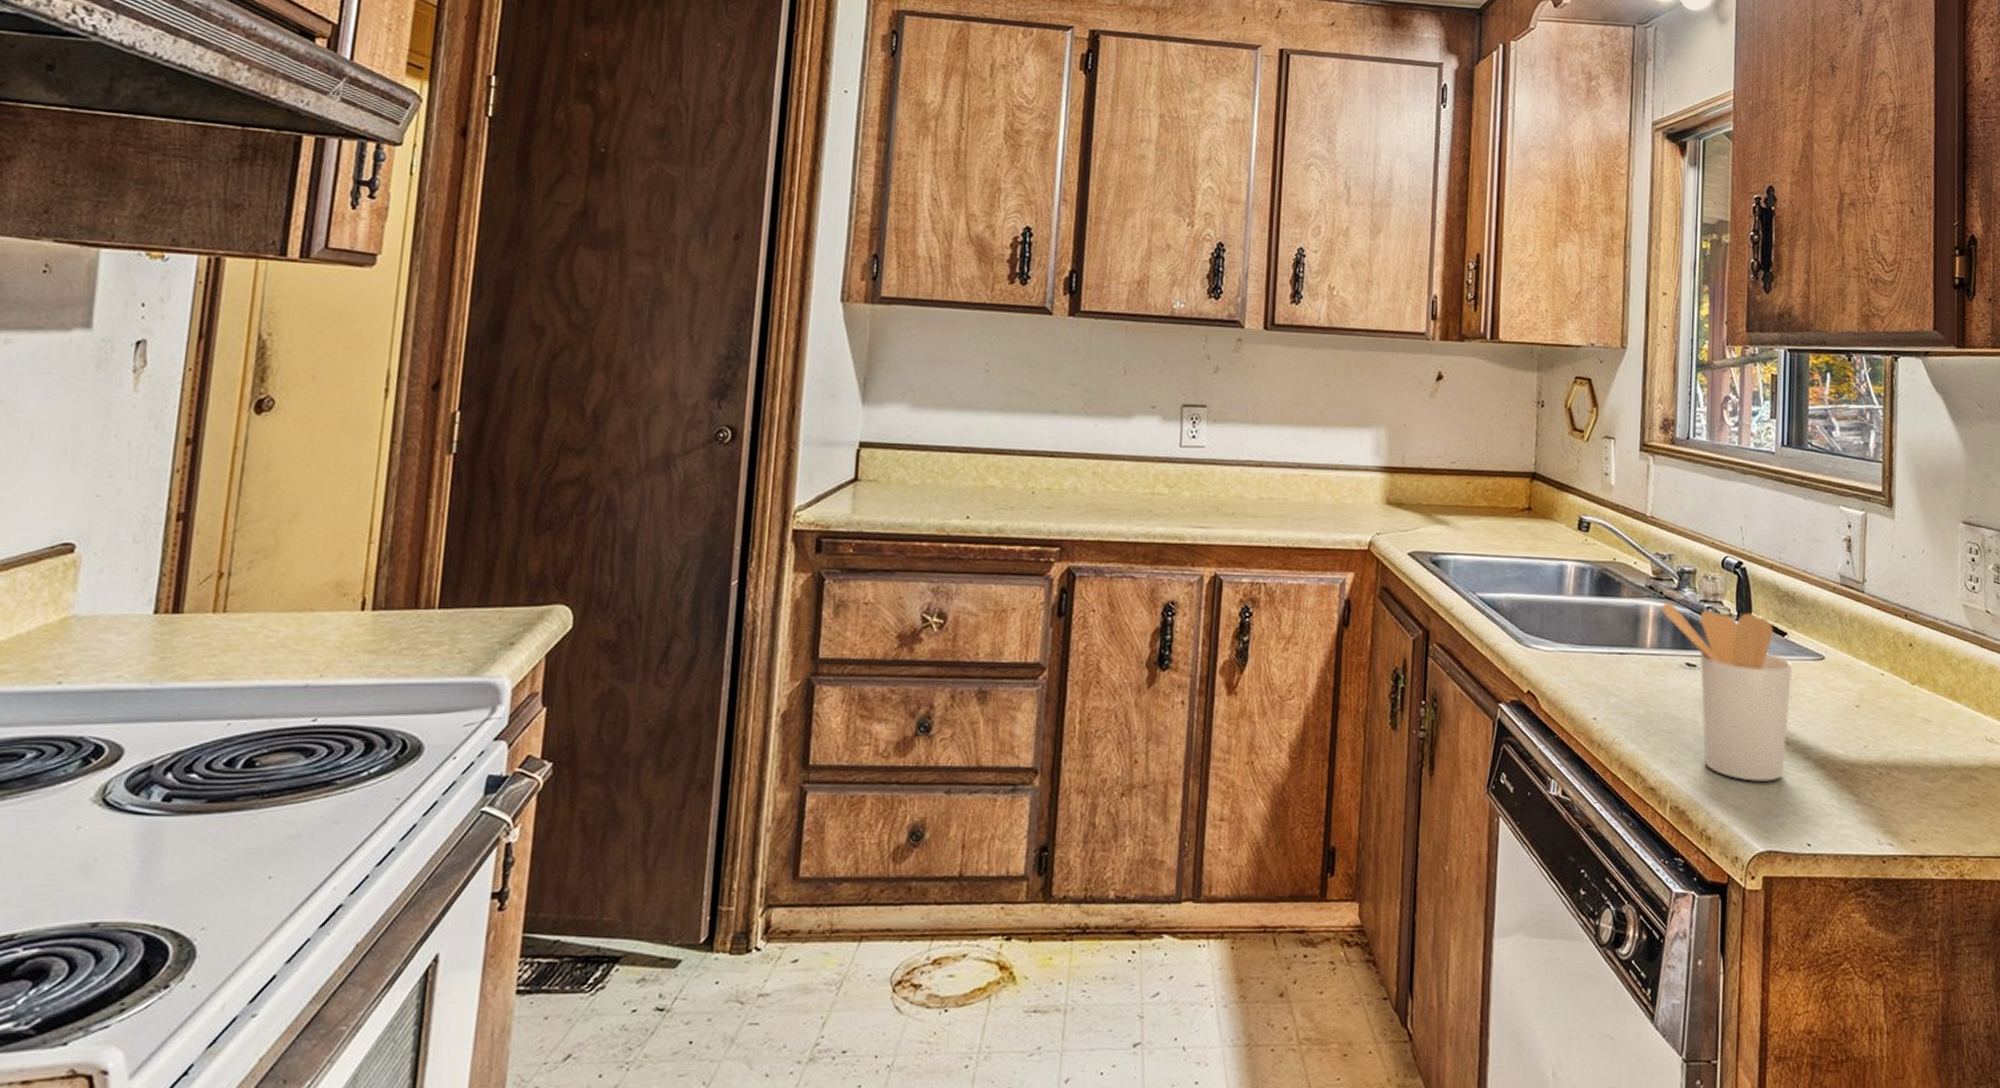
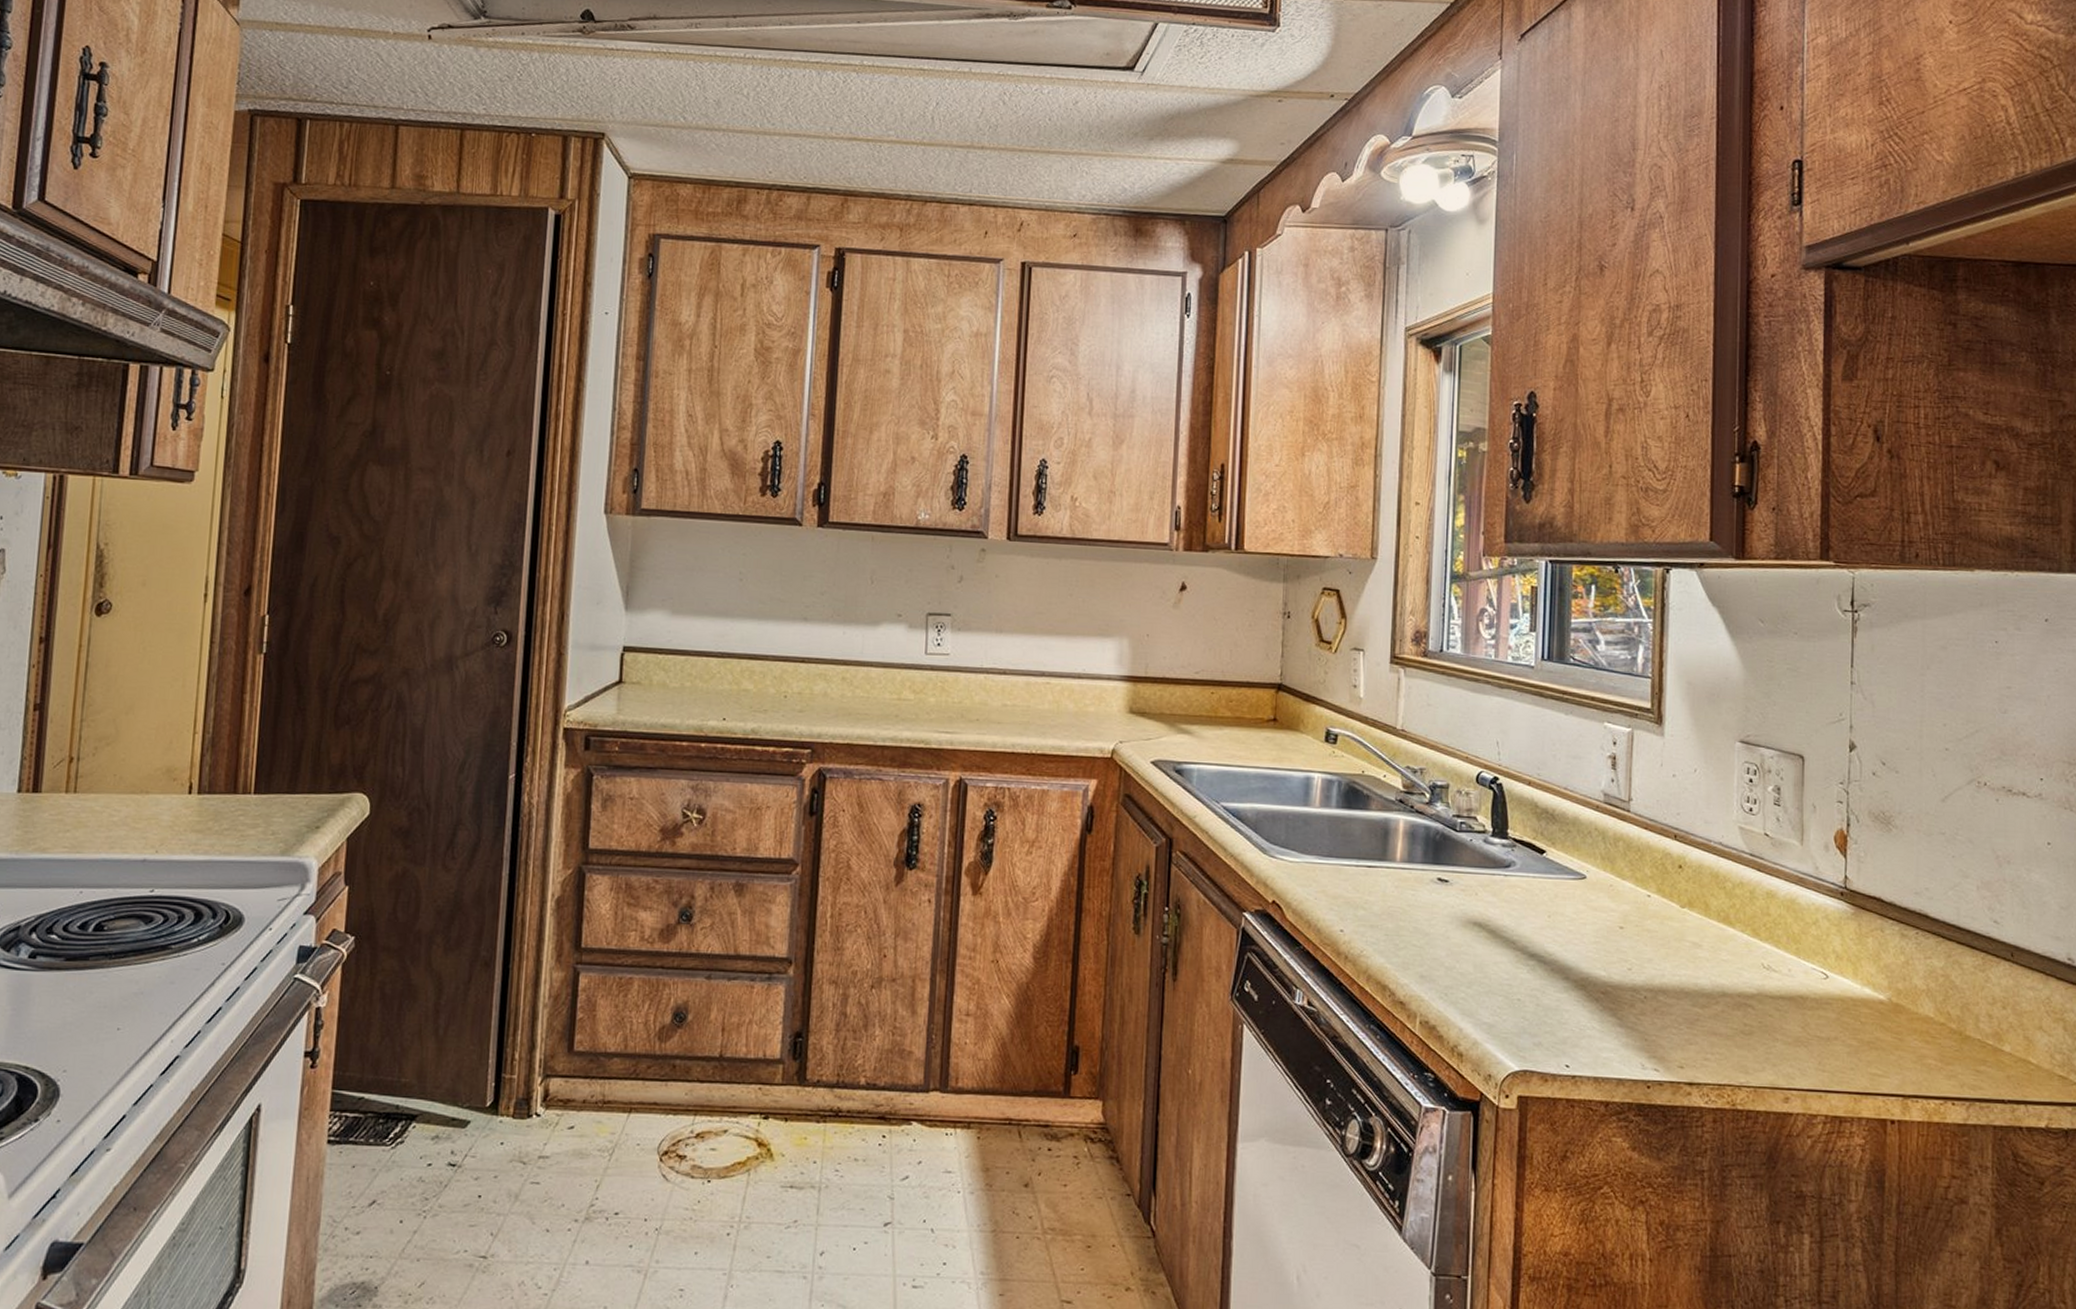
utensil holder: present [1661,601,1793,781] -> none [1411,815,1551,1000]

